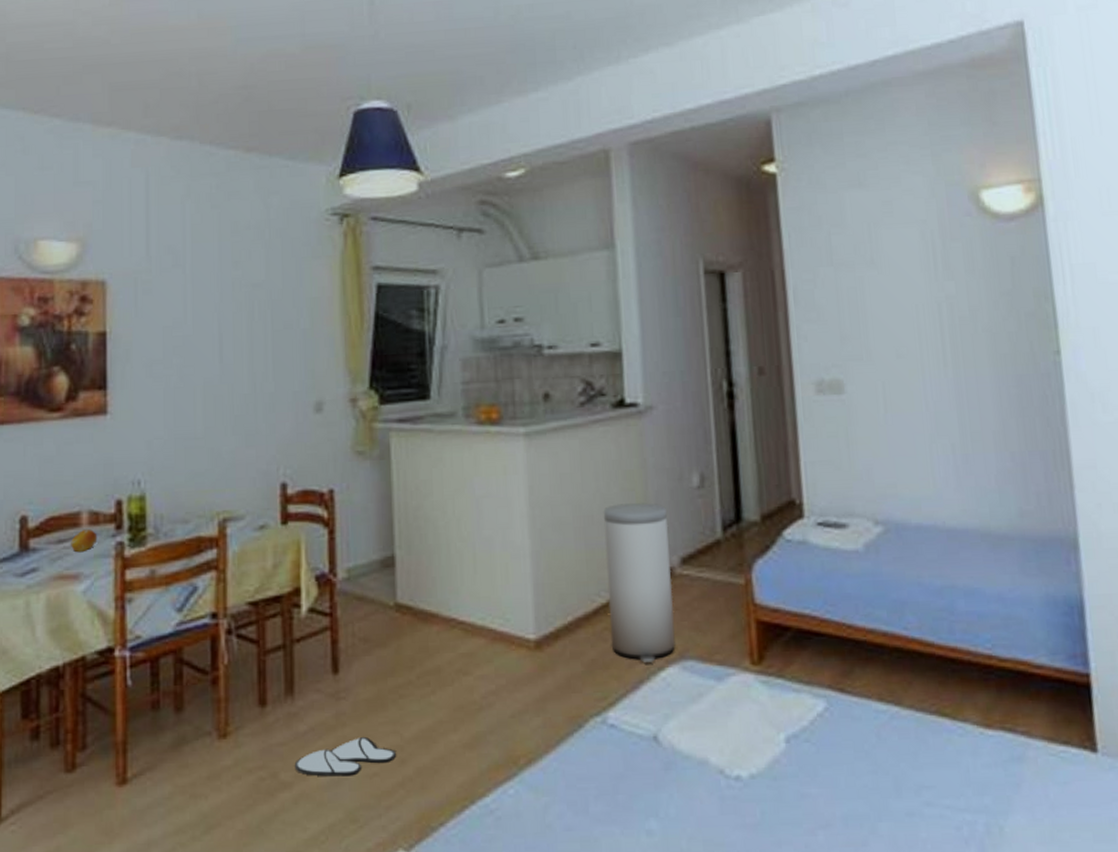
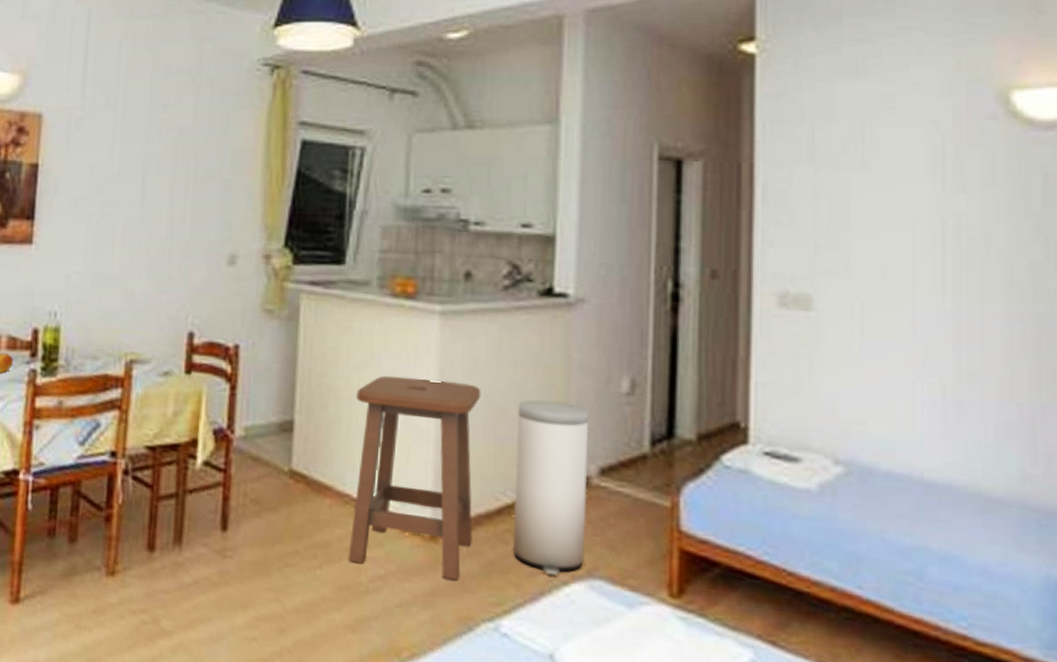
slippers: present [294,736,396,777] -> none [176,598,276,636]
stool: none [453,497,574,683] -> present [348,375,481,580]

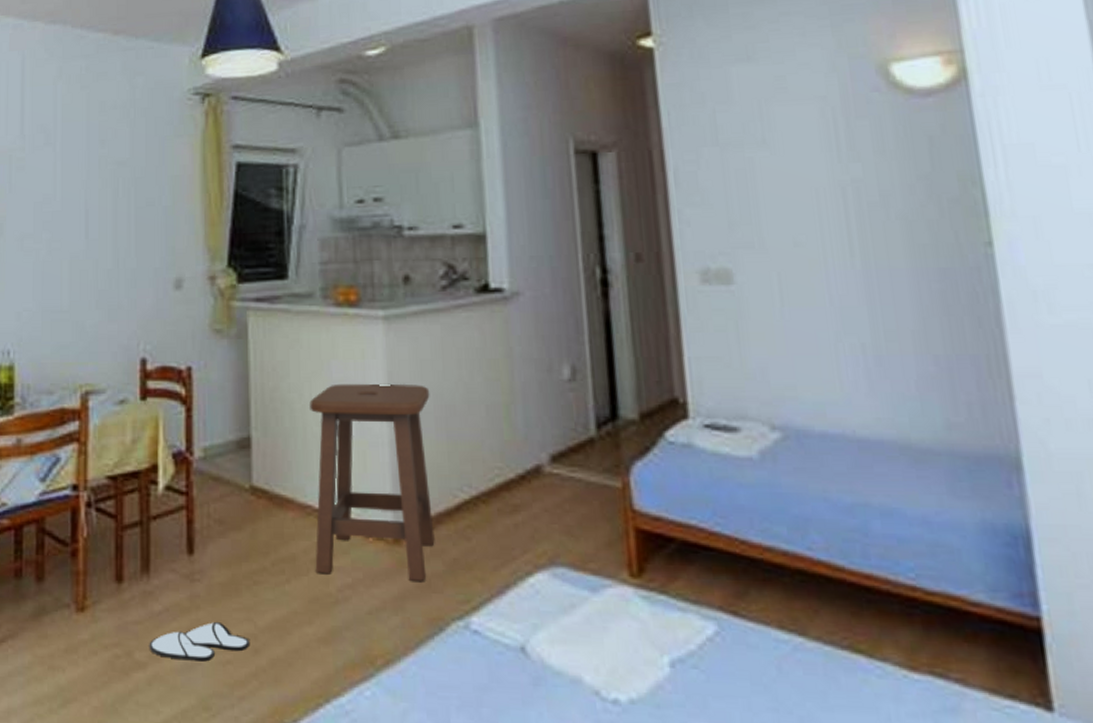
slippers: none [176,598,276,636] -> present [149,621,249,662]
pedal bin: present [512,400,589,577] -> none [466,394,545,568]

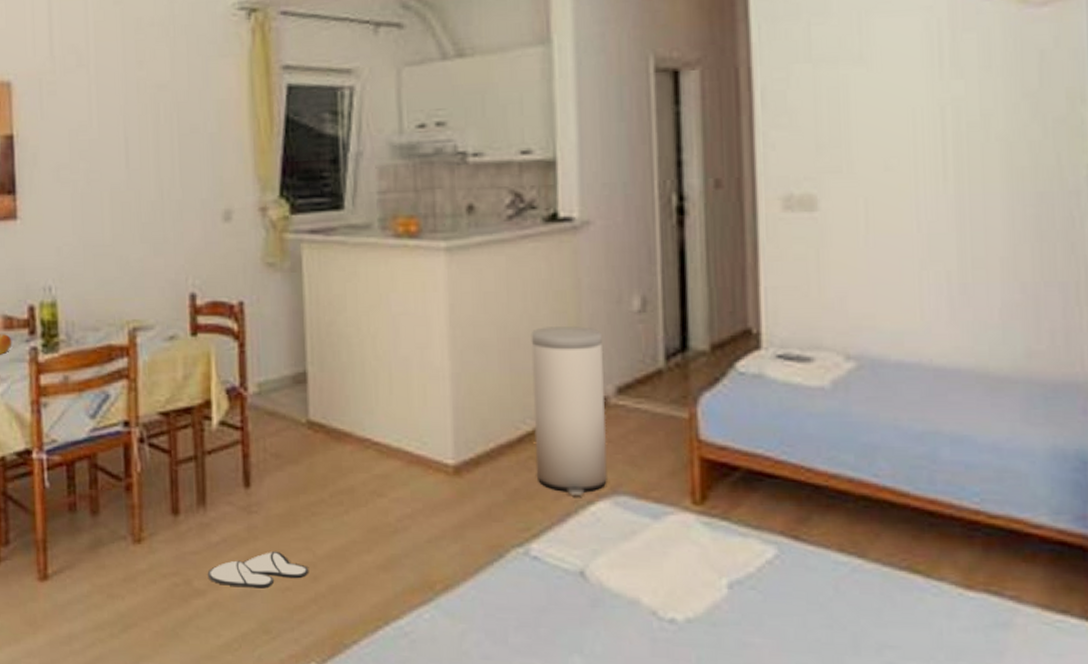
stool: present [309,383,435,581] -> none [368,317,496,511]
pedal bin: none [466,394,545,568] -> present [530,326,607,497]

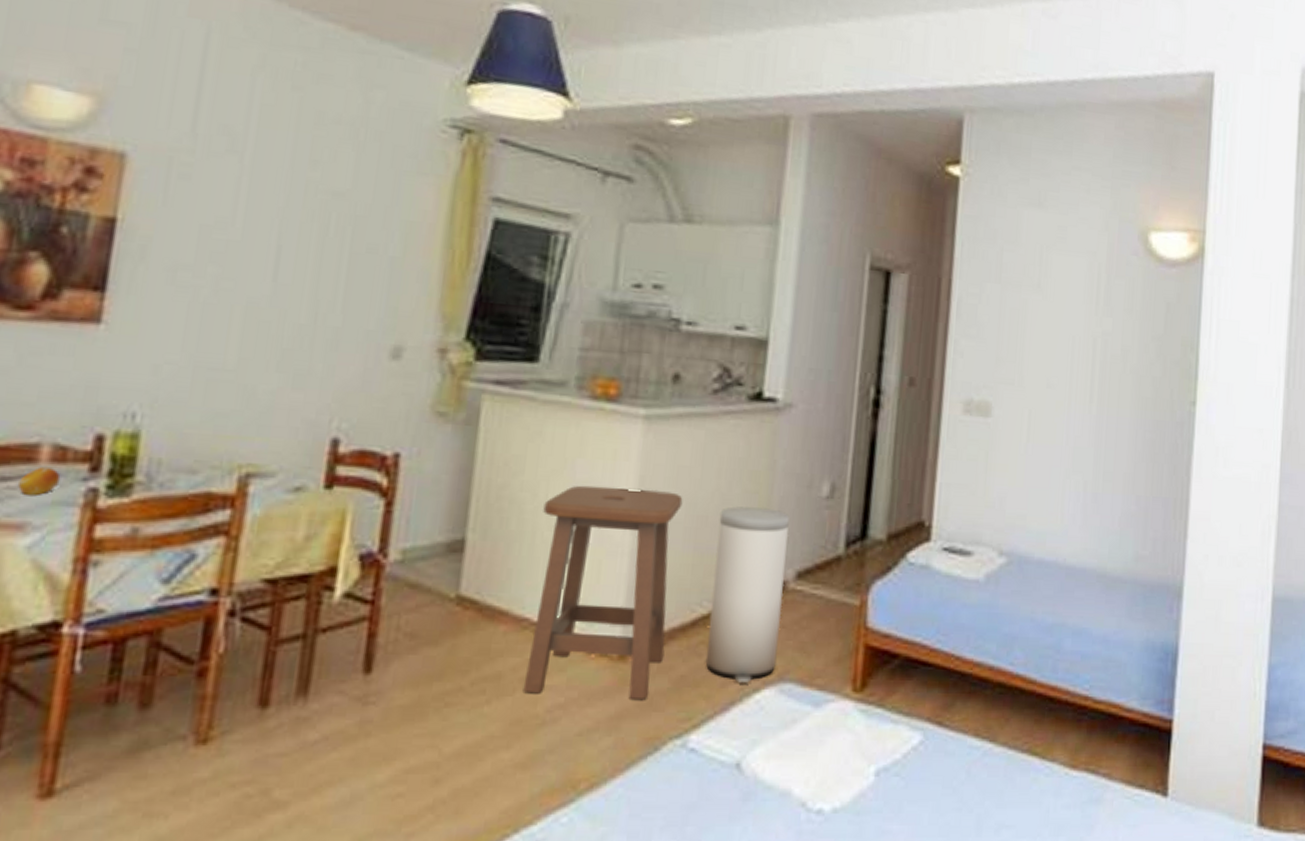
slippers: present [207,550,308,589] -> none [294,749,430,796]
stool: none [368,317,496,511] -> present [523,485,683,699]

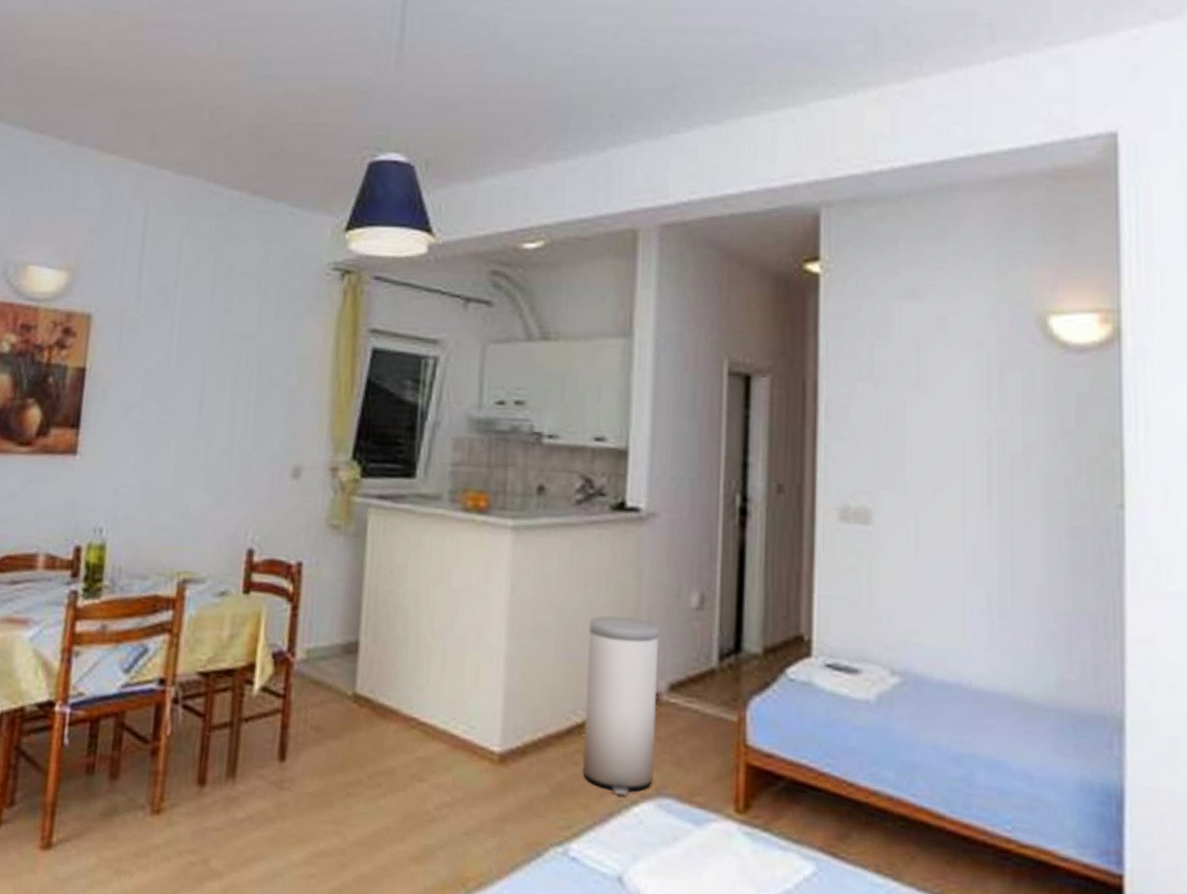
fruit: present [18,466,61,497] -> none [23,572,52,597]
stool: present [523,485,683,699] -> none [413,593,553,804]

